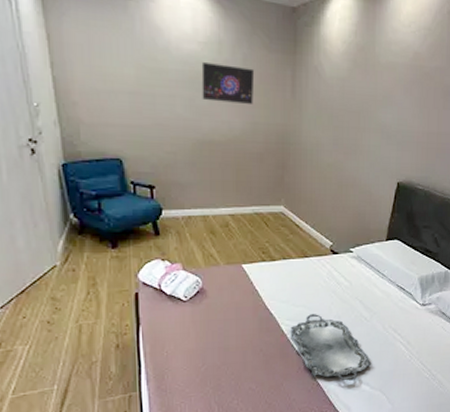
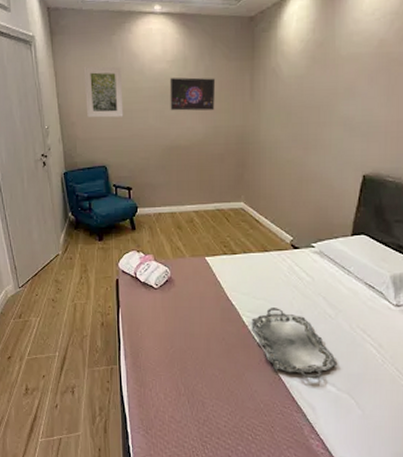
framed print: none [88,32,144,102] -> present [83,66,124,118]

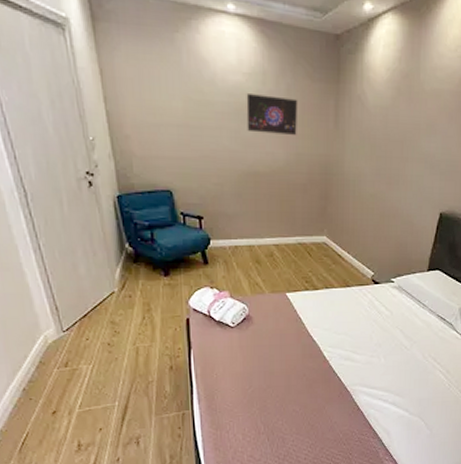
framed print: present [83,66,124,118] -> none [138,66,192,134]
serving tray: present [251,308,338,379] -> none [332,342,411,407]

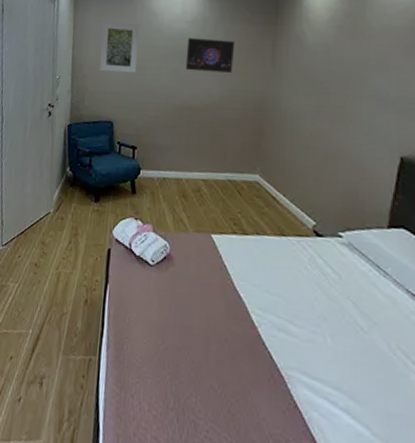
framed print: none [138,66,192,134] -> present [99,21,139,73]

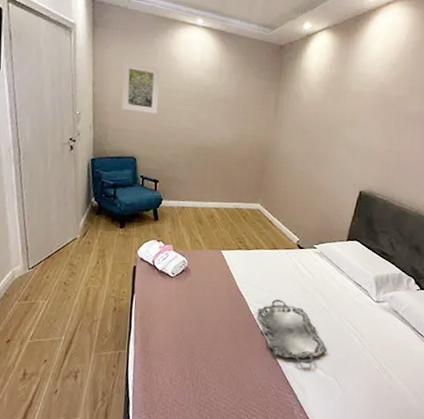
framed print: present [185,38,236,73] -> none [202,86,246,120]
serving tray: none [262,307,373,415] -> present [257,299,327,364]

